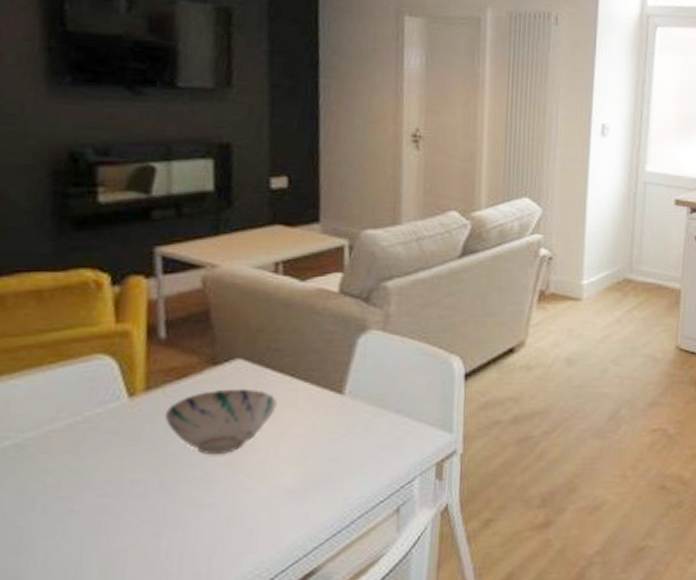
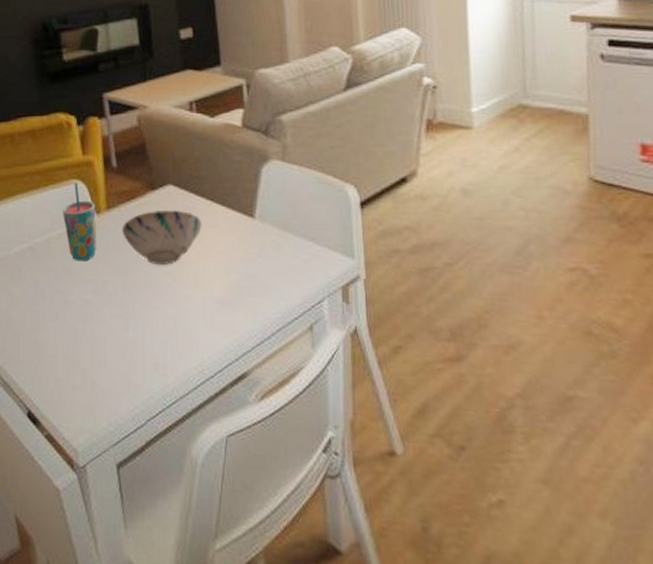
cup: none [75,357,128,458] -> present [62,182,97,262]

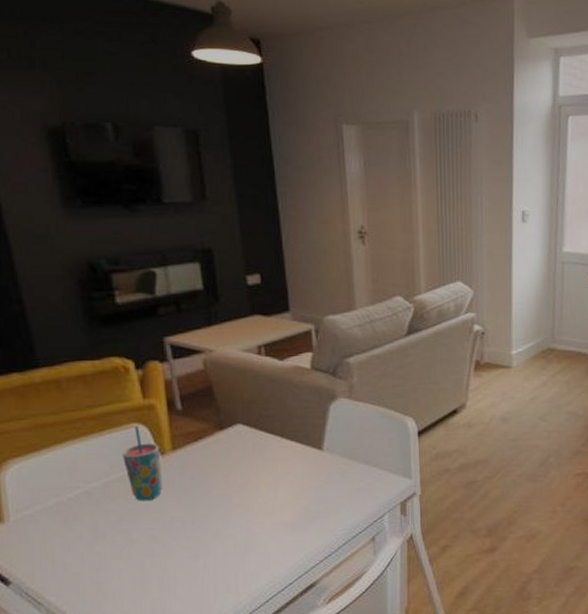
bowl: present [121,210,202,266] -> none [189,447,272,499]

